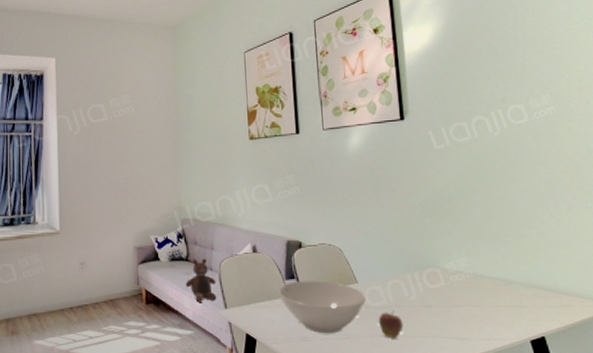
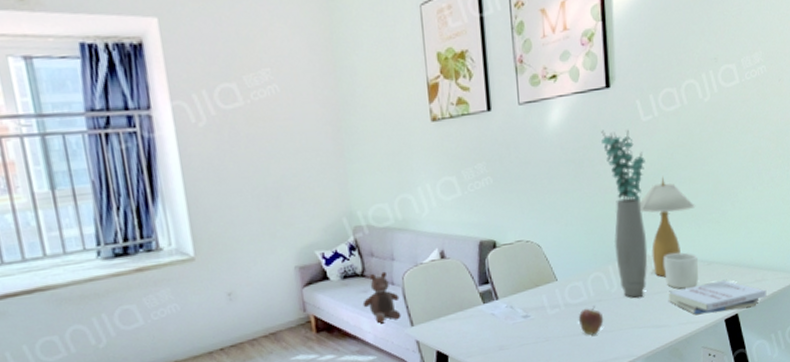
bowl: present [278,279,366,333] -> none [471,282,566,340]
vase: none [396,154,446,308] -> present [600,129,648,298]
table lamp: none [435,198,492,290] -> present [639,176,696,277]
mug: none [462,270,499,306] -> present [664,252,698,289]
books: none [468,300,576,333] -> present [668,279,767,315]

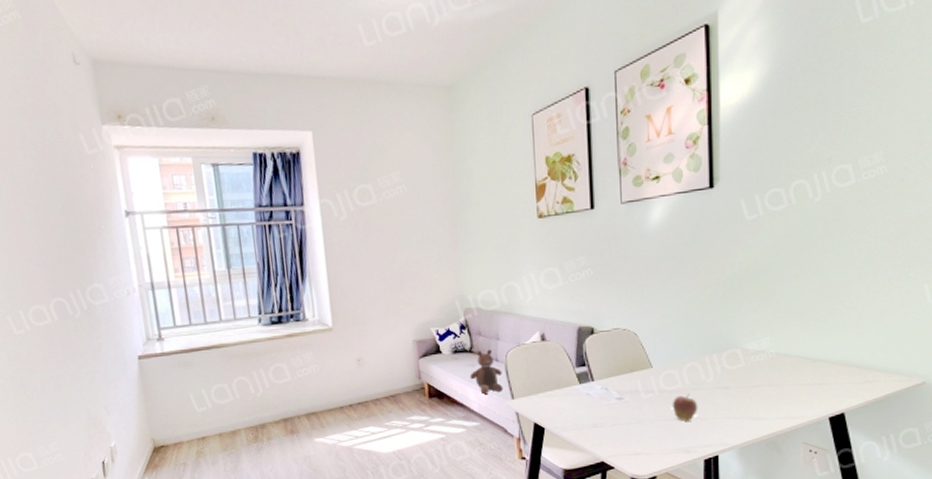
vase: present [600,129,648,298] -> none [701,227,748,389]
table lamp: present [639,176,696,277] -> none [740,273,801,371]
mug: present [664,252,698,289] -> none [764,348,801,385]
books: present [668,279,767,315] -> none [767,378,878,411]

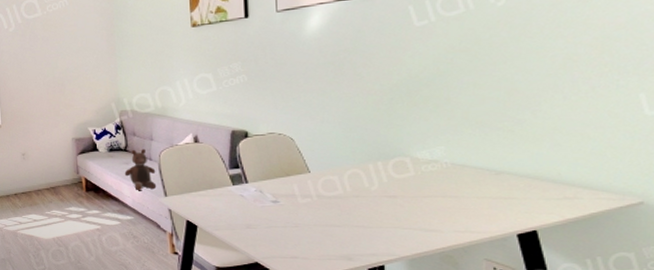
fruit: present [672,393,698,421] -> none [331,200,361,227]

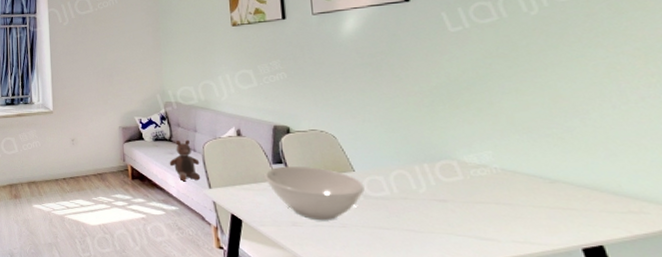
bowl: none [221,169,319,221] -> present [265,165,365,220]

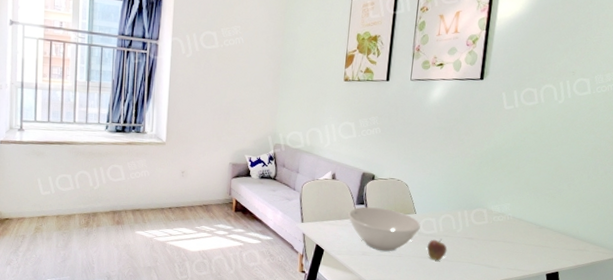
stuffed bear: present [169,140,201,182] -> none [270,179,297,216]
fruit: none [379,202,411,231] -> present [427,239,447,260]

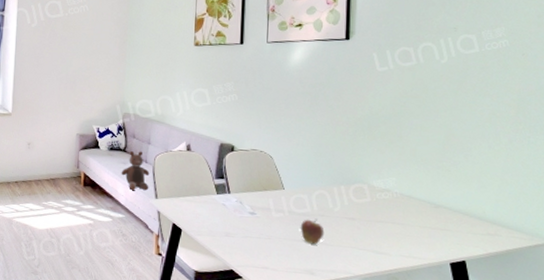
stuffed bear: none [270,179,297,216] -> present [121,151,150,191]
bowl: present [348,207,421,251] -> none [207,181,291,232]

